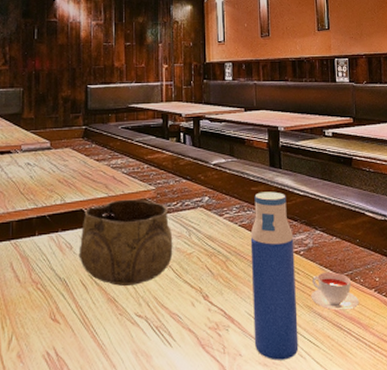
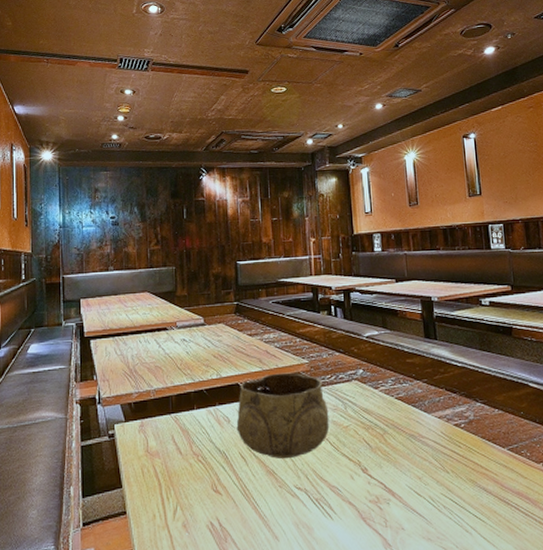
water bottle: present [250,191,299,360] -> none [407,363,464,535]
teacup: present [311,271,359,311] -> none [474,444,526,485]

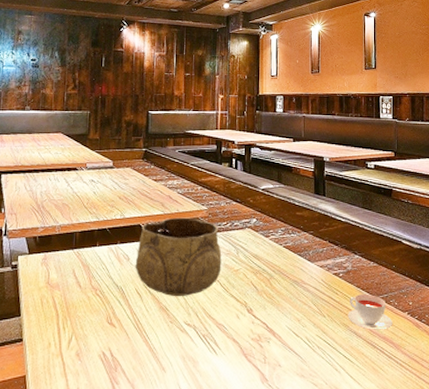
teacup: none [474,444,526,485] -> present [347,293,392,330]

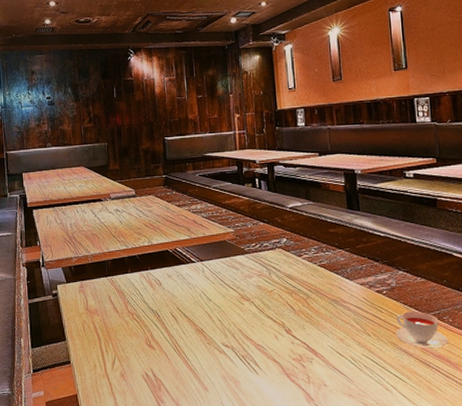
decorative bowl: present [135,217,222,297] -> none [167,241,255,319]

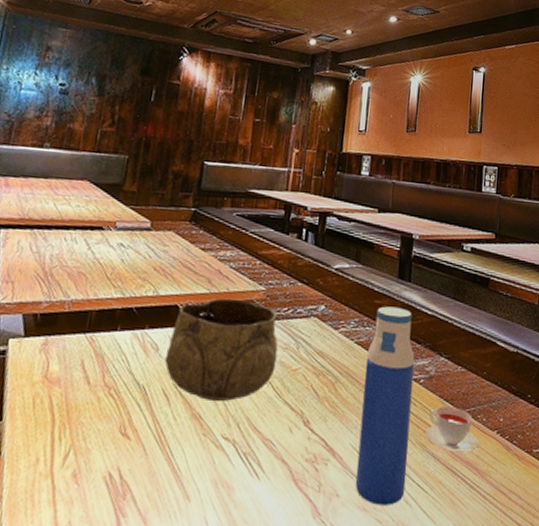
decorative bowl: none [167,241,255,319] -> present [164,298,278,402]
water bottle: none [330,233,384,392] -> present [355,306,415,505]

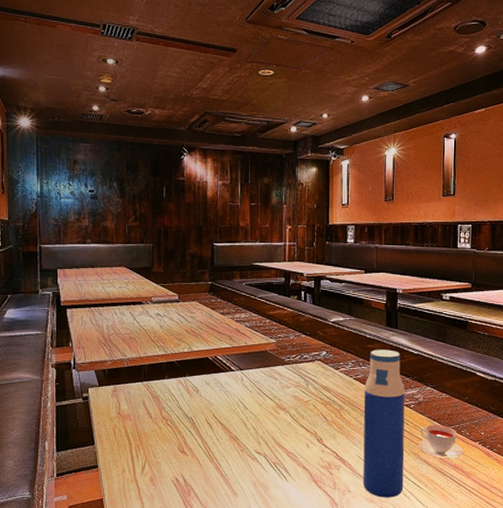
decorative bowl: present [164,298,278,402] -> none [204,350,291,427]

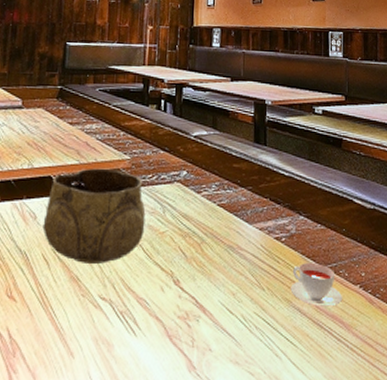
decorative bowl: none [204,350,291,427] -> present [42,168,146,265]
water bottle: present [363,349,405,498] -> none [226,169,276,359]

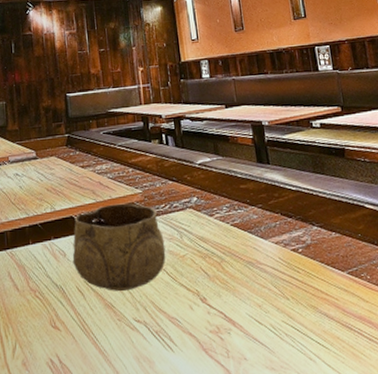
teacup: present [290,262,342,307] -> none [314,268,368,310]

